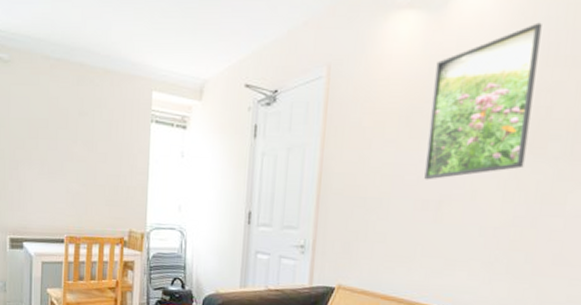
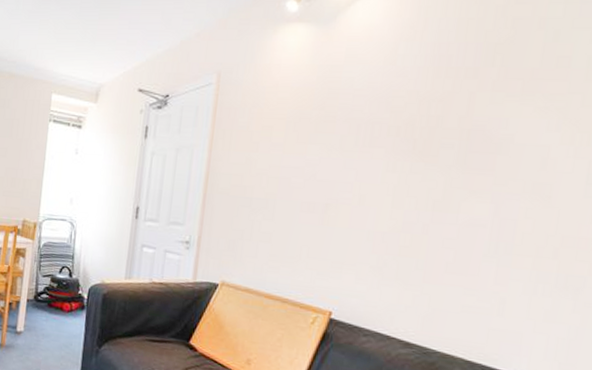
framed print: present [424,22,542,180] -> none [311,36,432,184]

